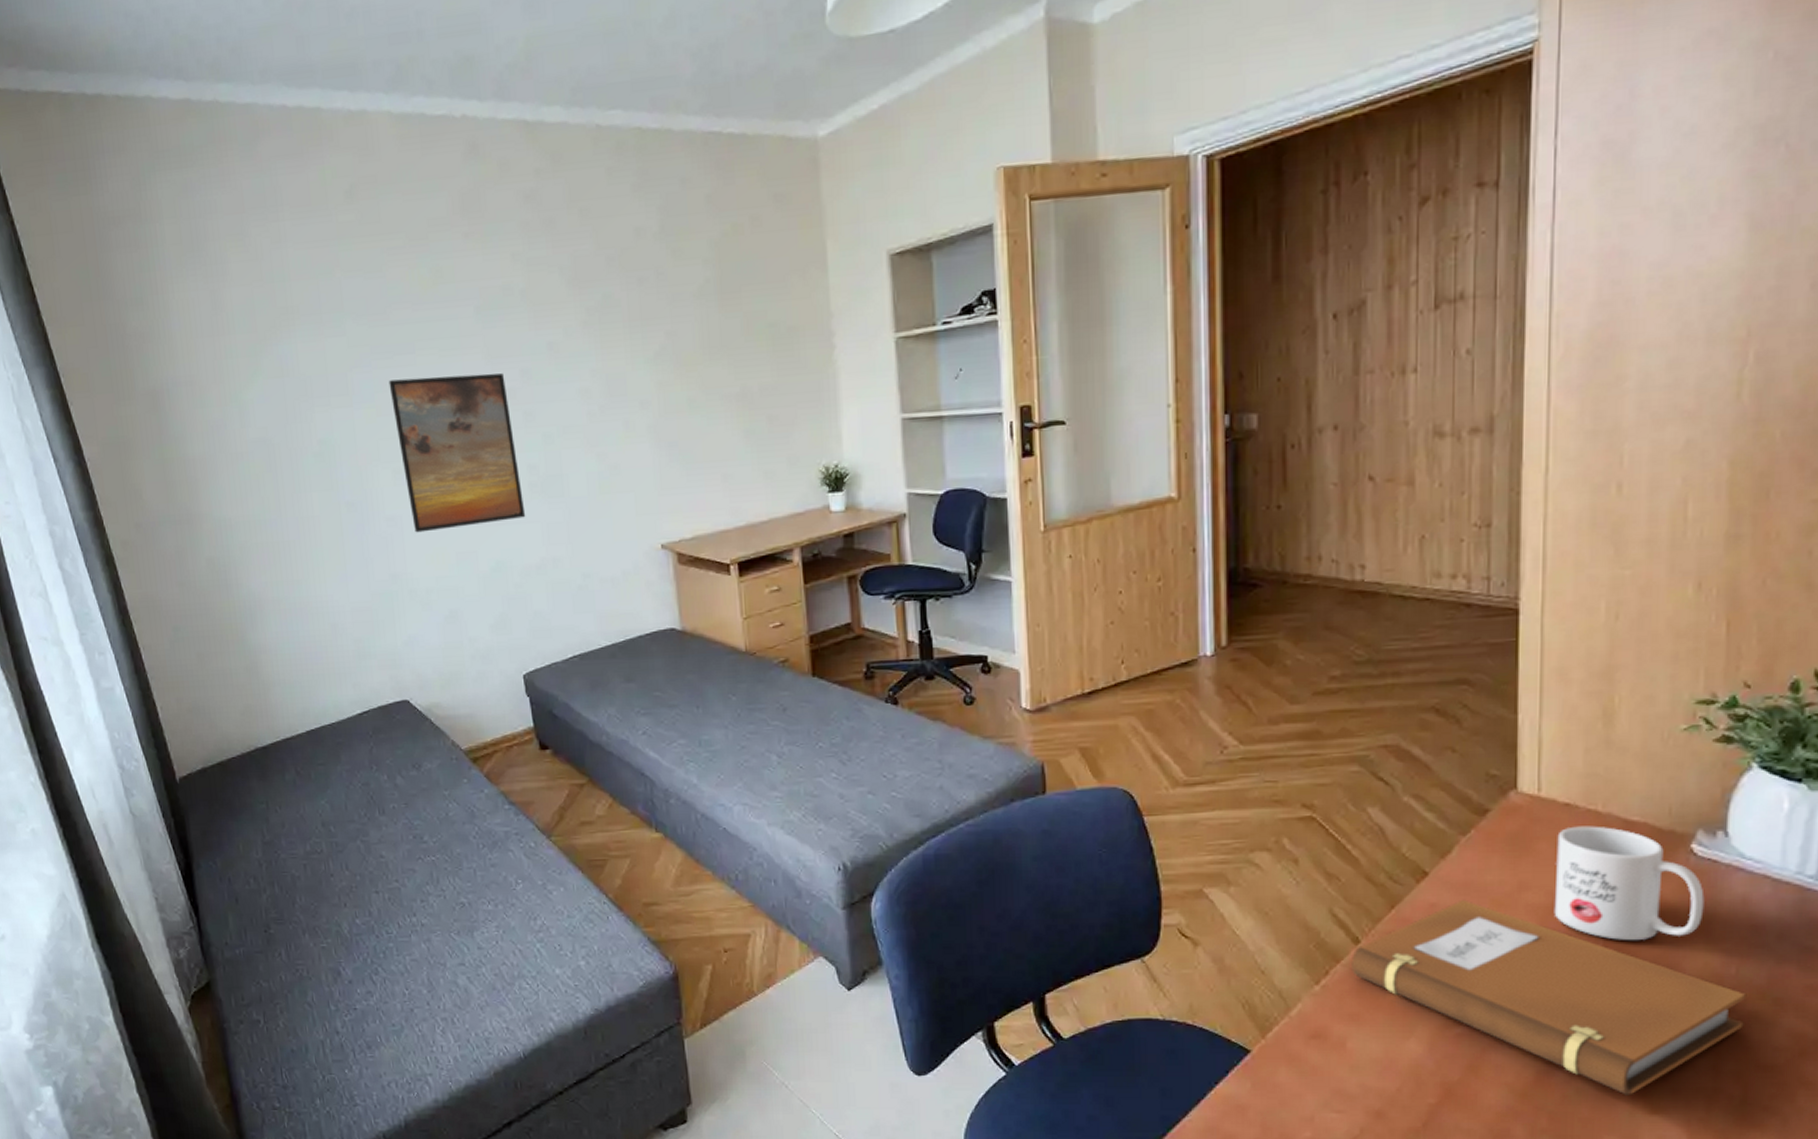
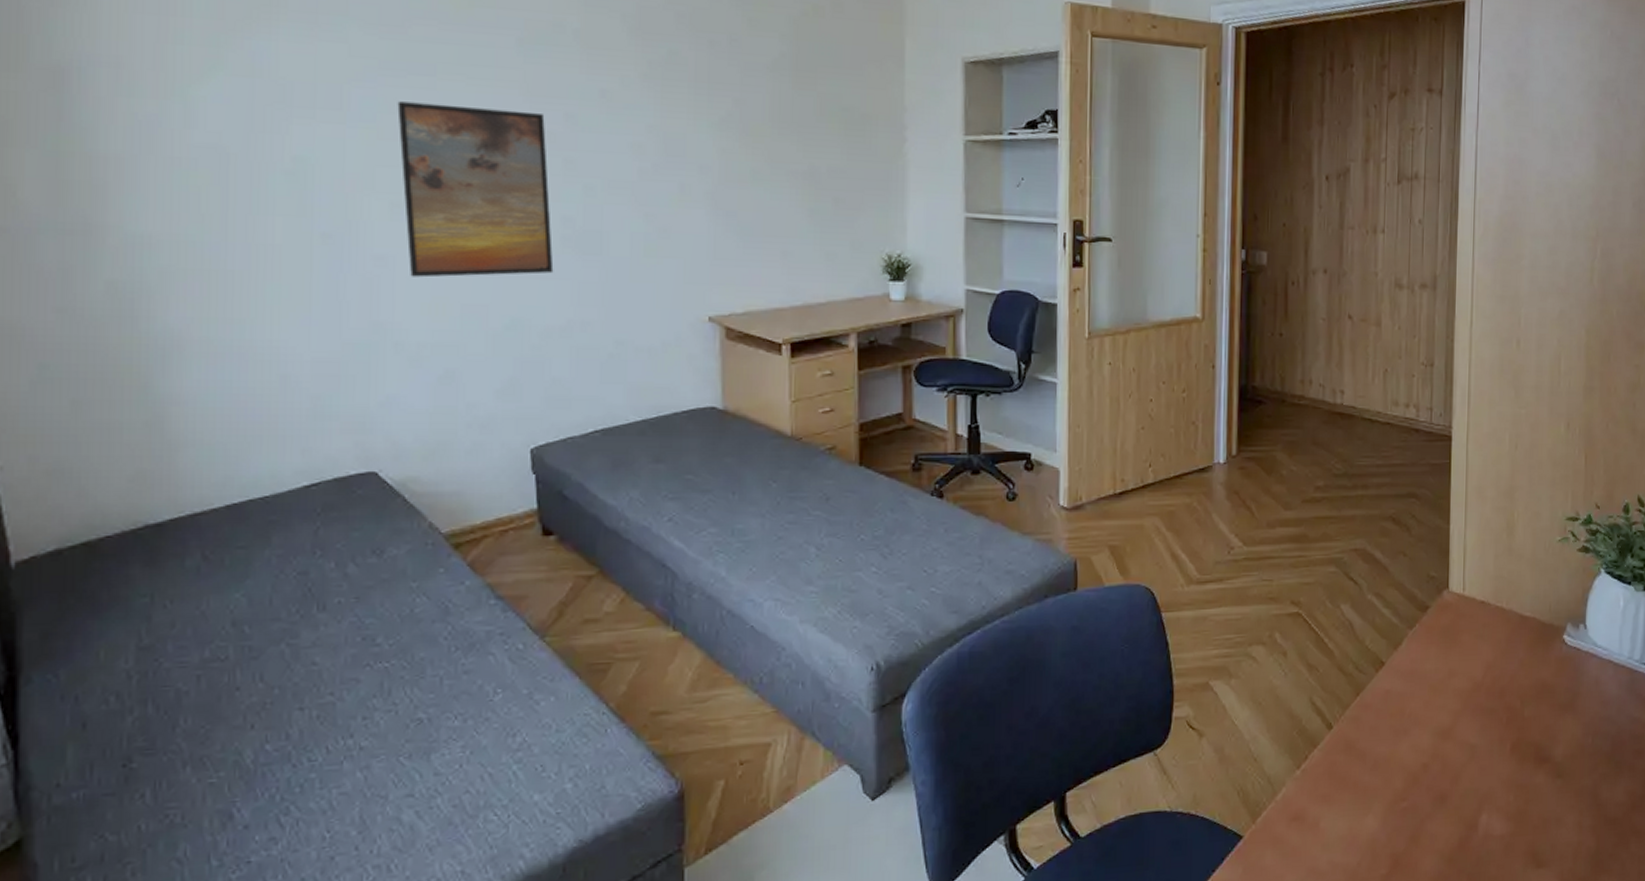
notebook: present [1352,900,1747,1095] -> none [1325,687,1599,853]
mug: present [1554,826,1705,941] -> none [1473,620,1572,719]

